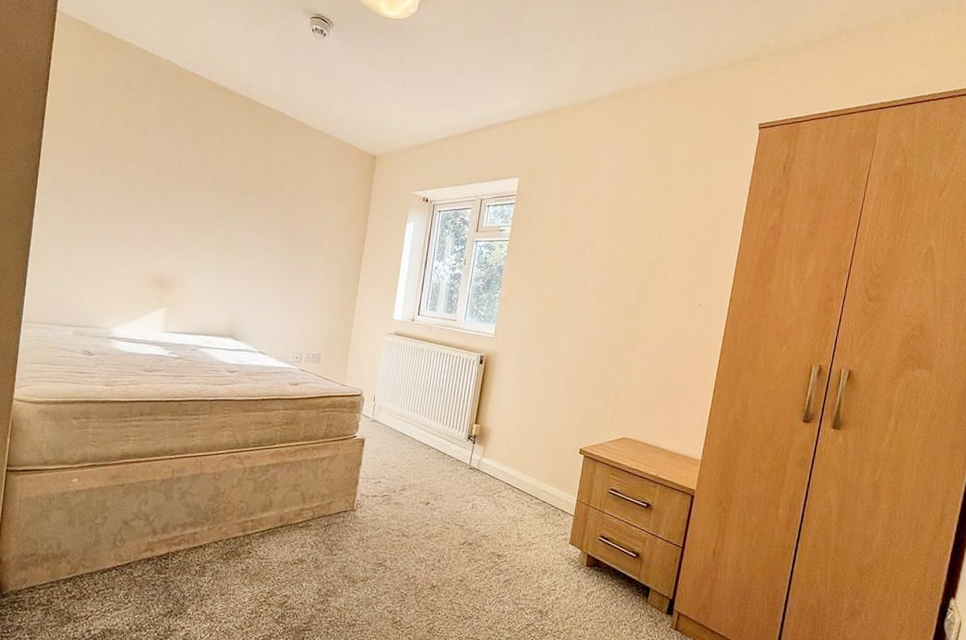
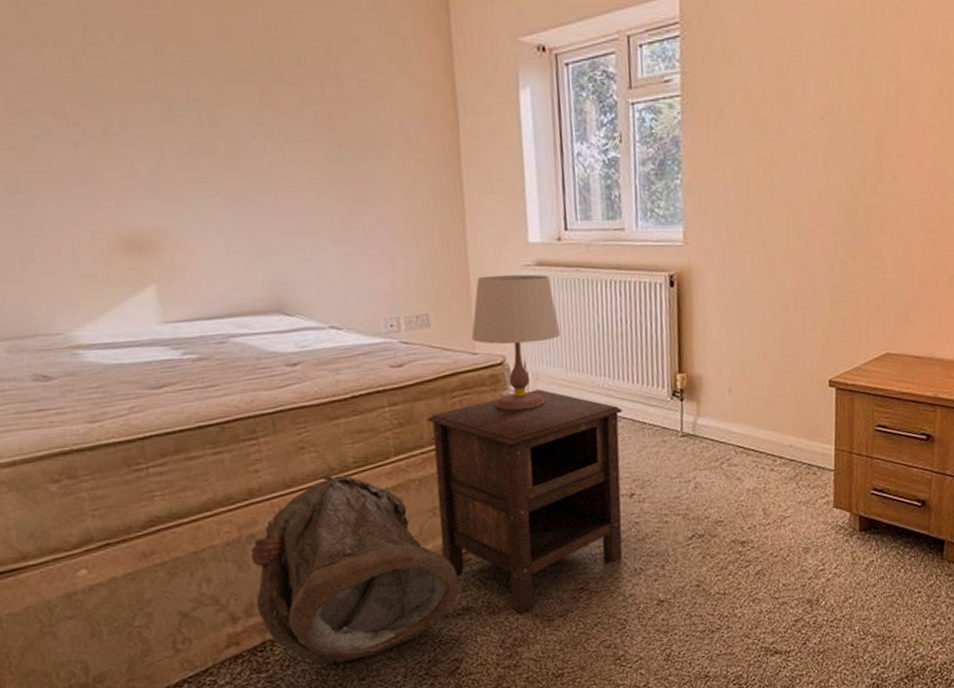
bag: none [170,449,300,580] -> present [250,475,459,664]
nightstand: none [293,416,432,573] -> present [427,389,623,615]
table lamp: none [344,336,402,430] -> present [471,274,561,412]

